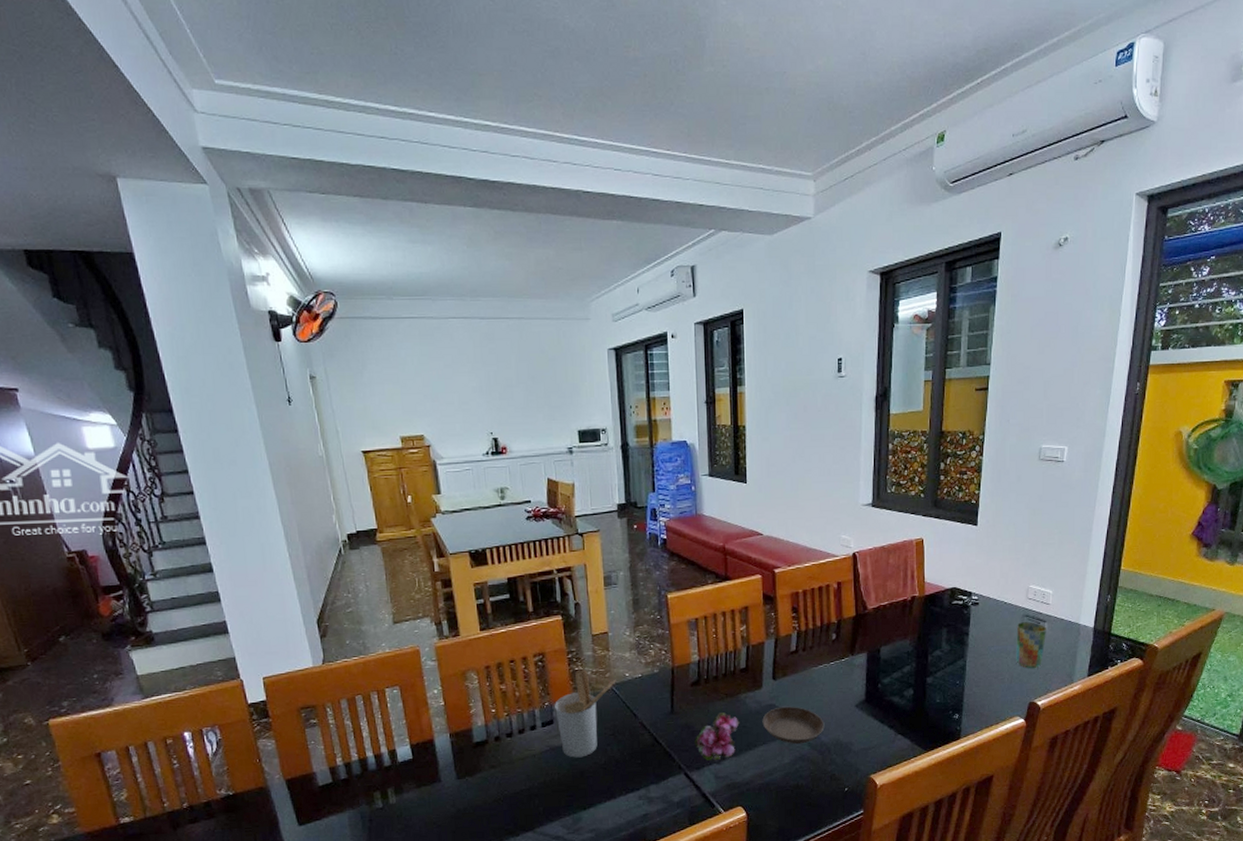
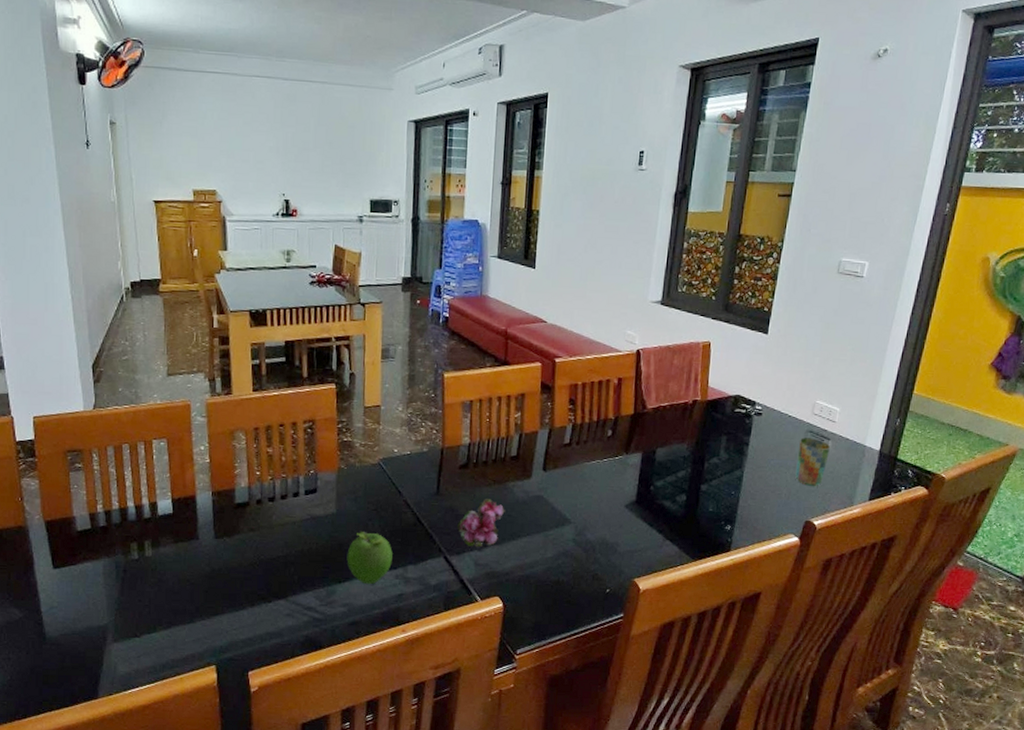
utensil holder: present [555,669,616,758] -> none [320,440,384,530]
fruit: none [589,757,634,809] -> present [346,532,393,585]
saucer: present [762,706,825,745] -> none [528,499,592,540]

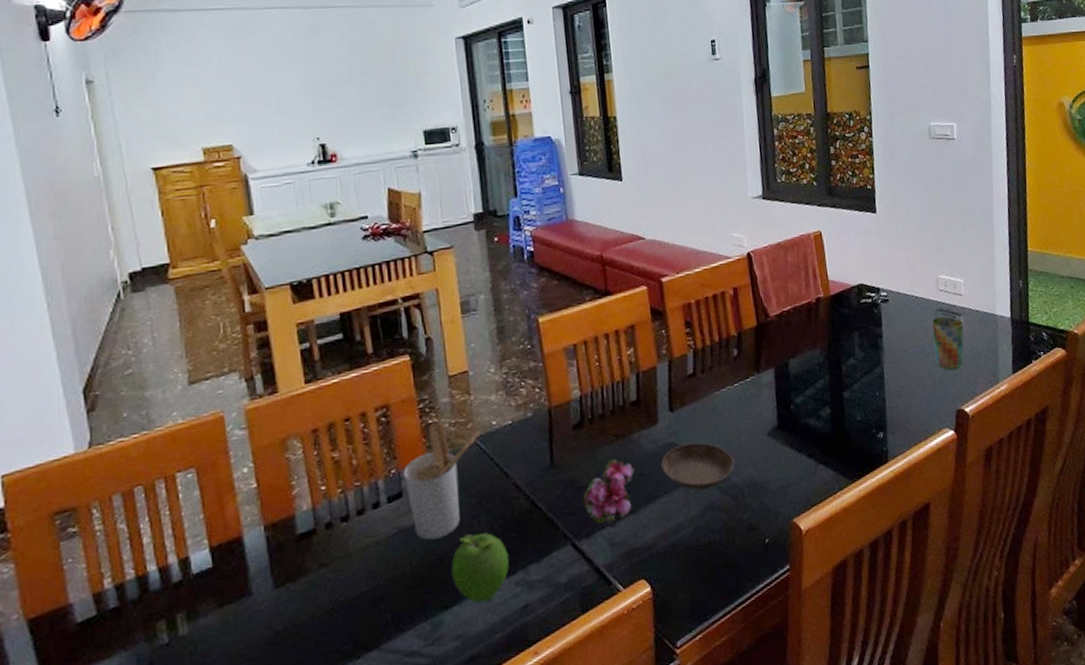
utensil holder: none [320,440,384,530] -> present [403,421,481,541]
saucer: none [528,499,592,540] -> present [661,442,735,491]

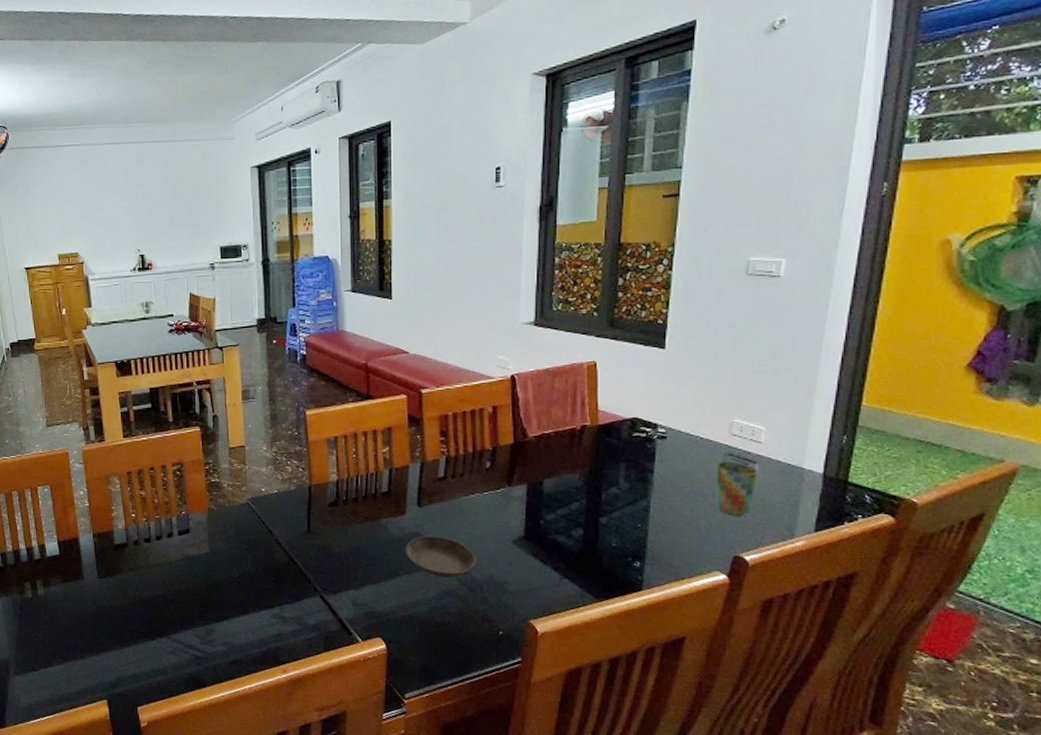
utensil holder: present [403,421,481,541] -> none [191,481,252,569]
fruit: present [451,533,509,603] -> none [223,571,268,624]
flower: present [581,459,635,524] -> none [332,536,380,587]

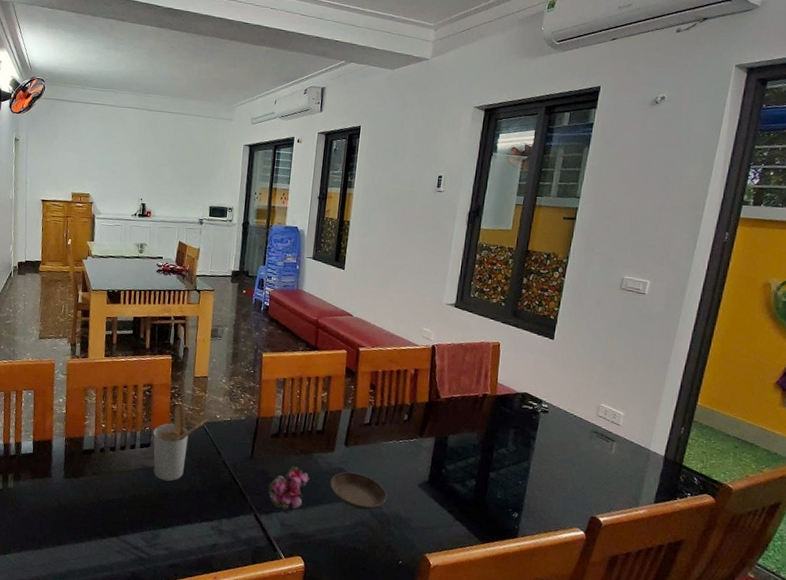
utensil holder: none [191,481,252,569] -> present [153,404,208,482]
flower: none [332,536,380,587] -> present [267,466,310,510]
cup: present [715,462,758,518] -> none [581,437,616,485]

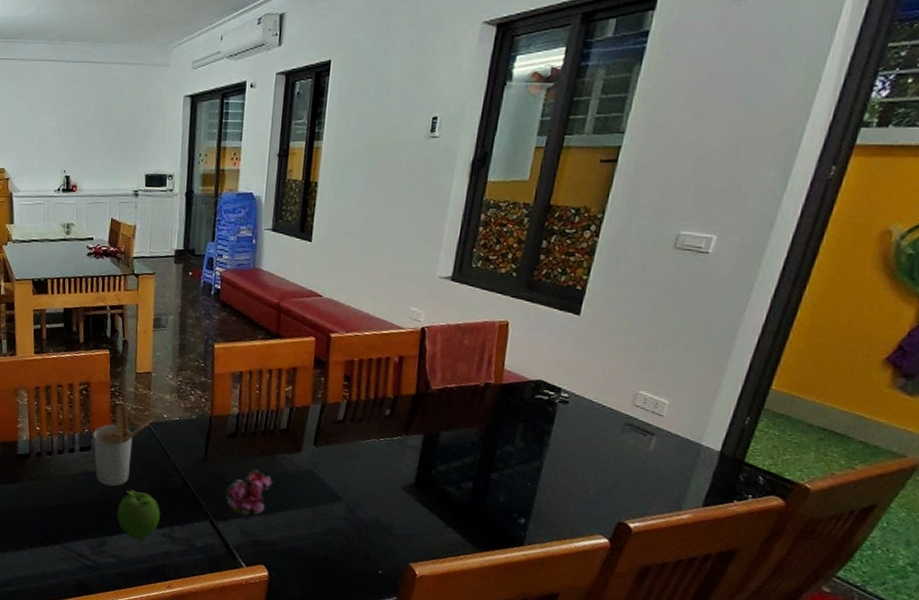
fruit: none [171,485,210,533] -> present [117,490,160,540]
saucer: present [330,472,388,511] -> none [297,474,365,517]

